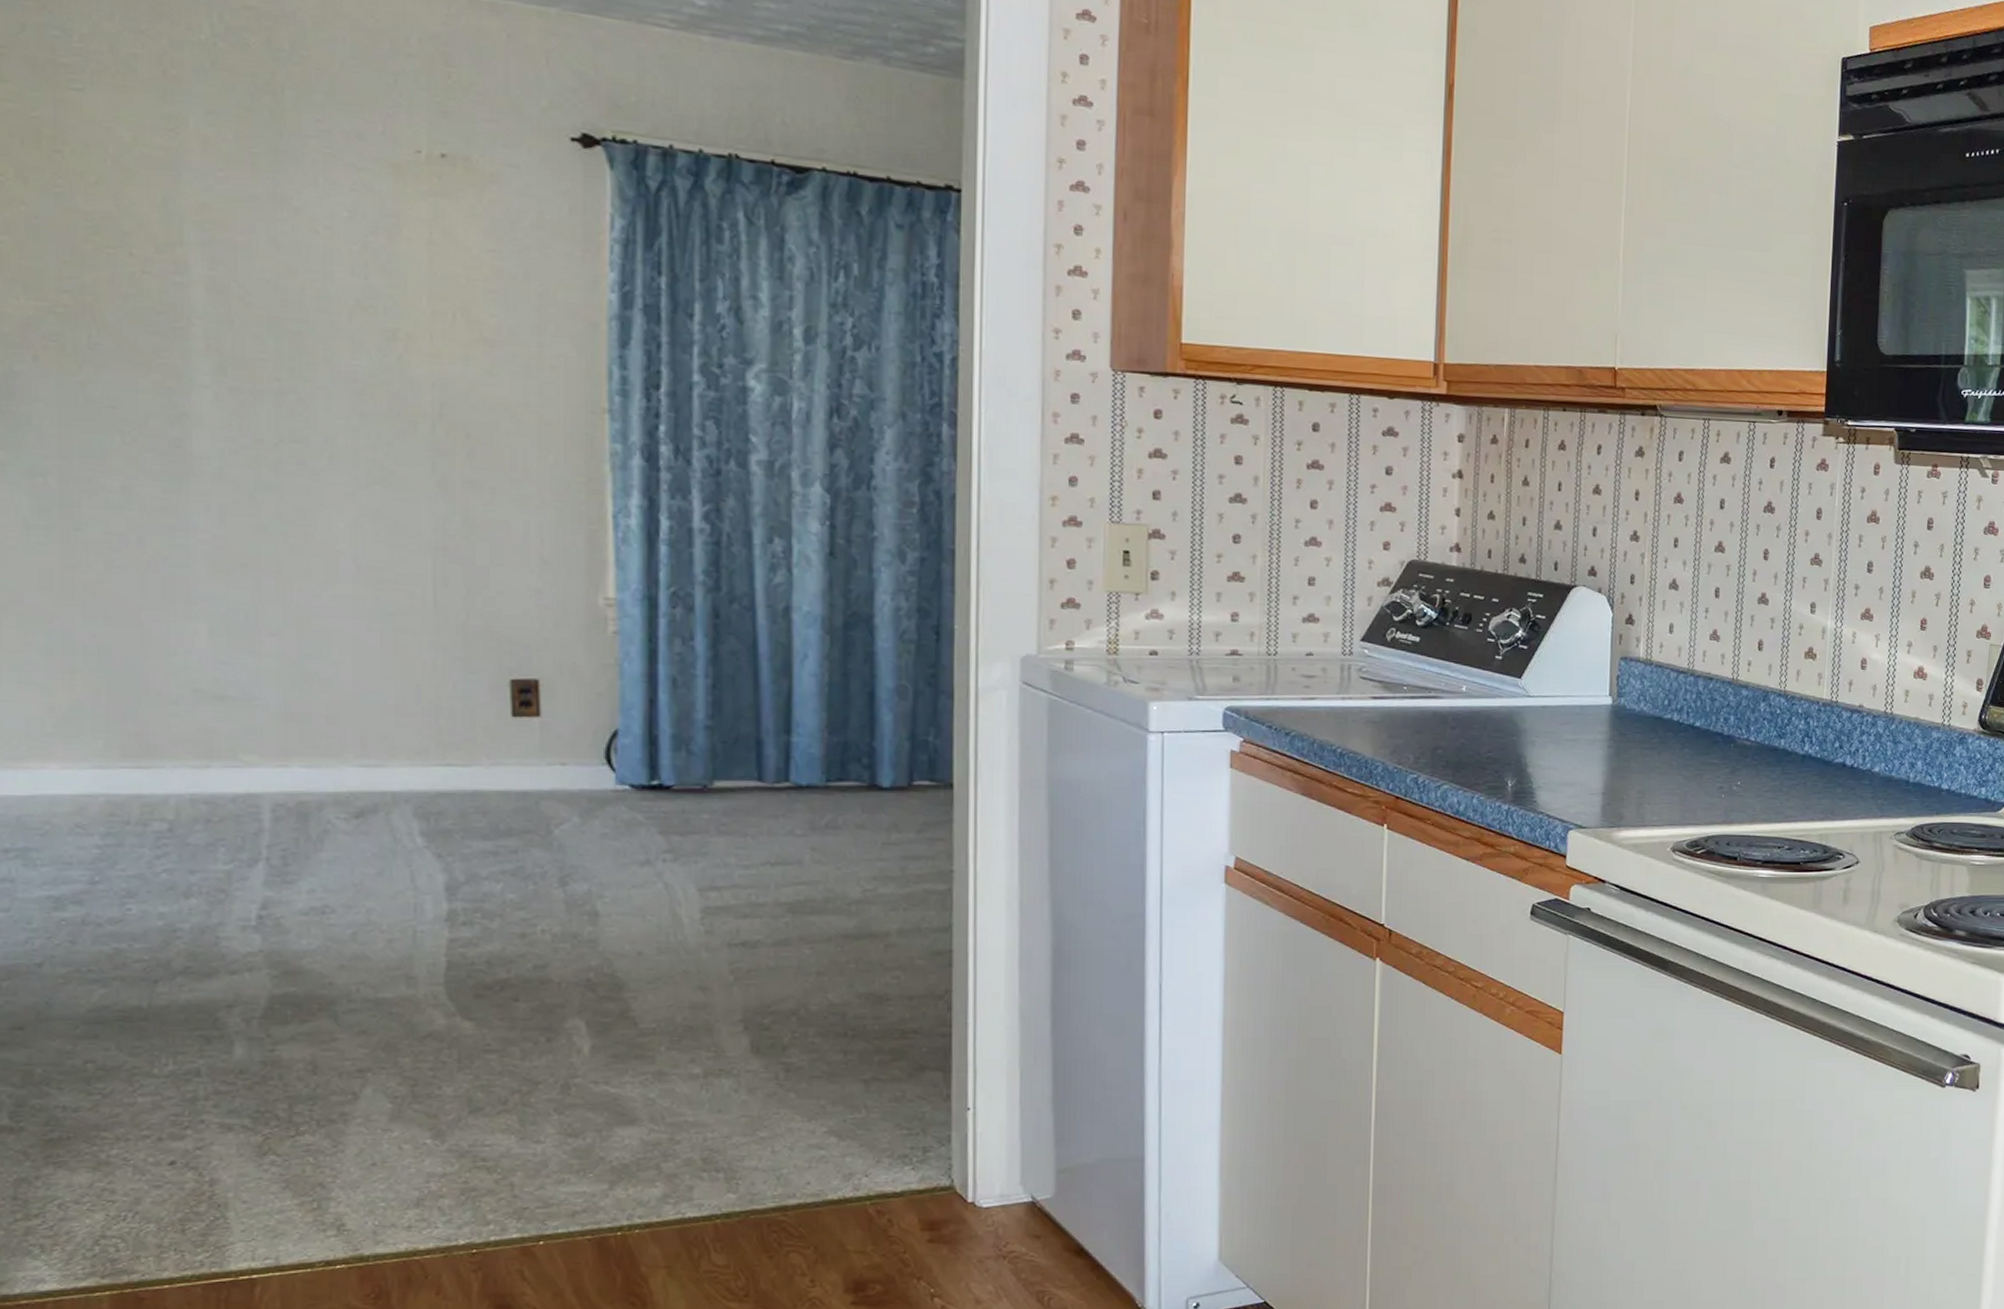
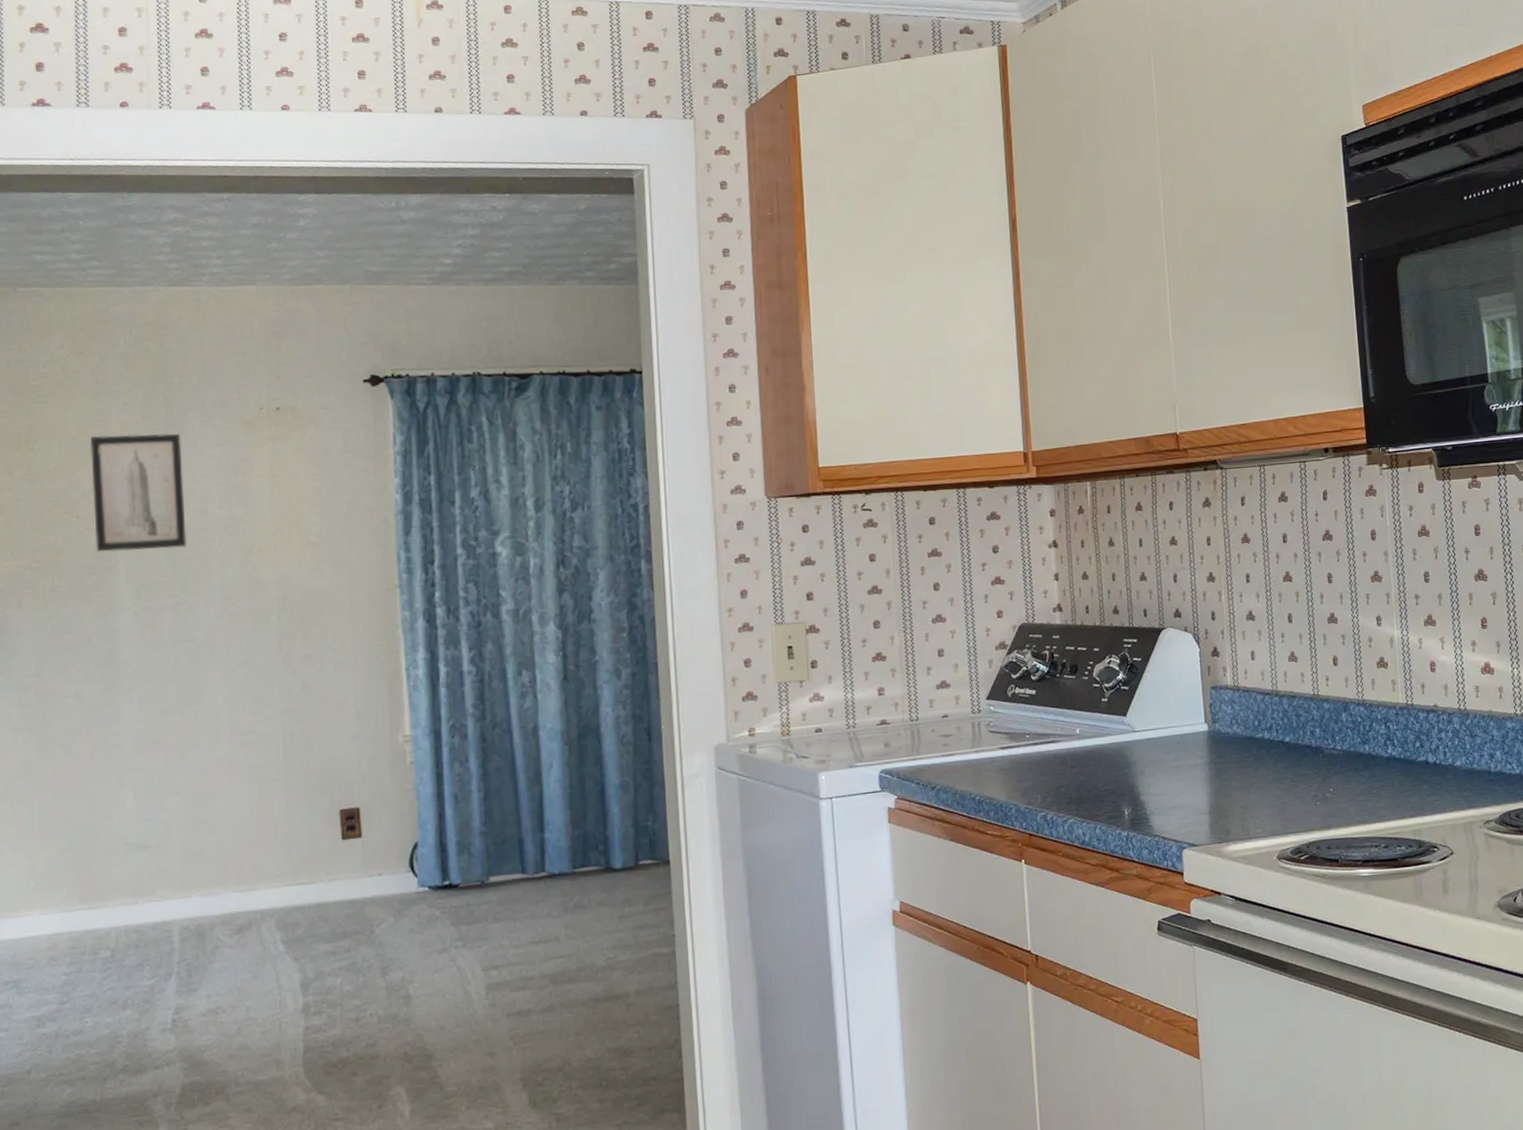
wall art: none [151,149,298,318] -> present [89,433,187,552]

